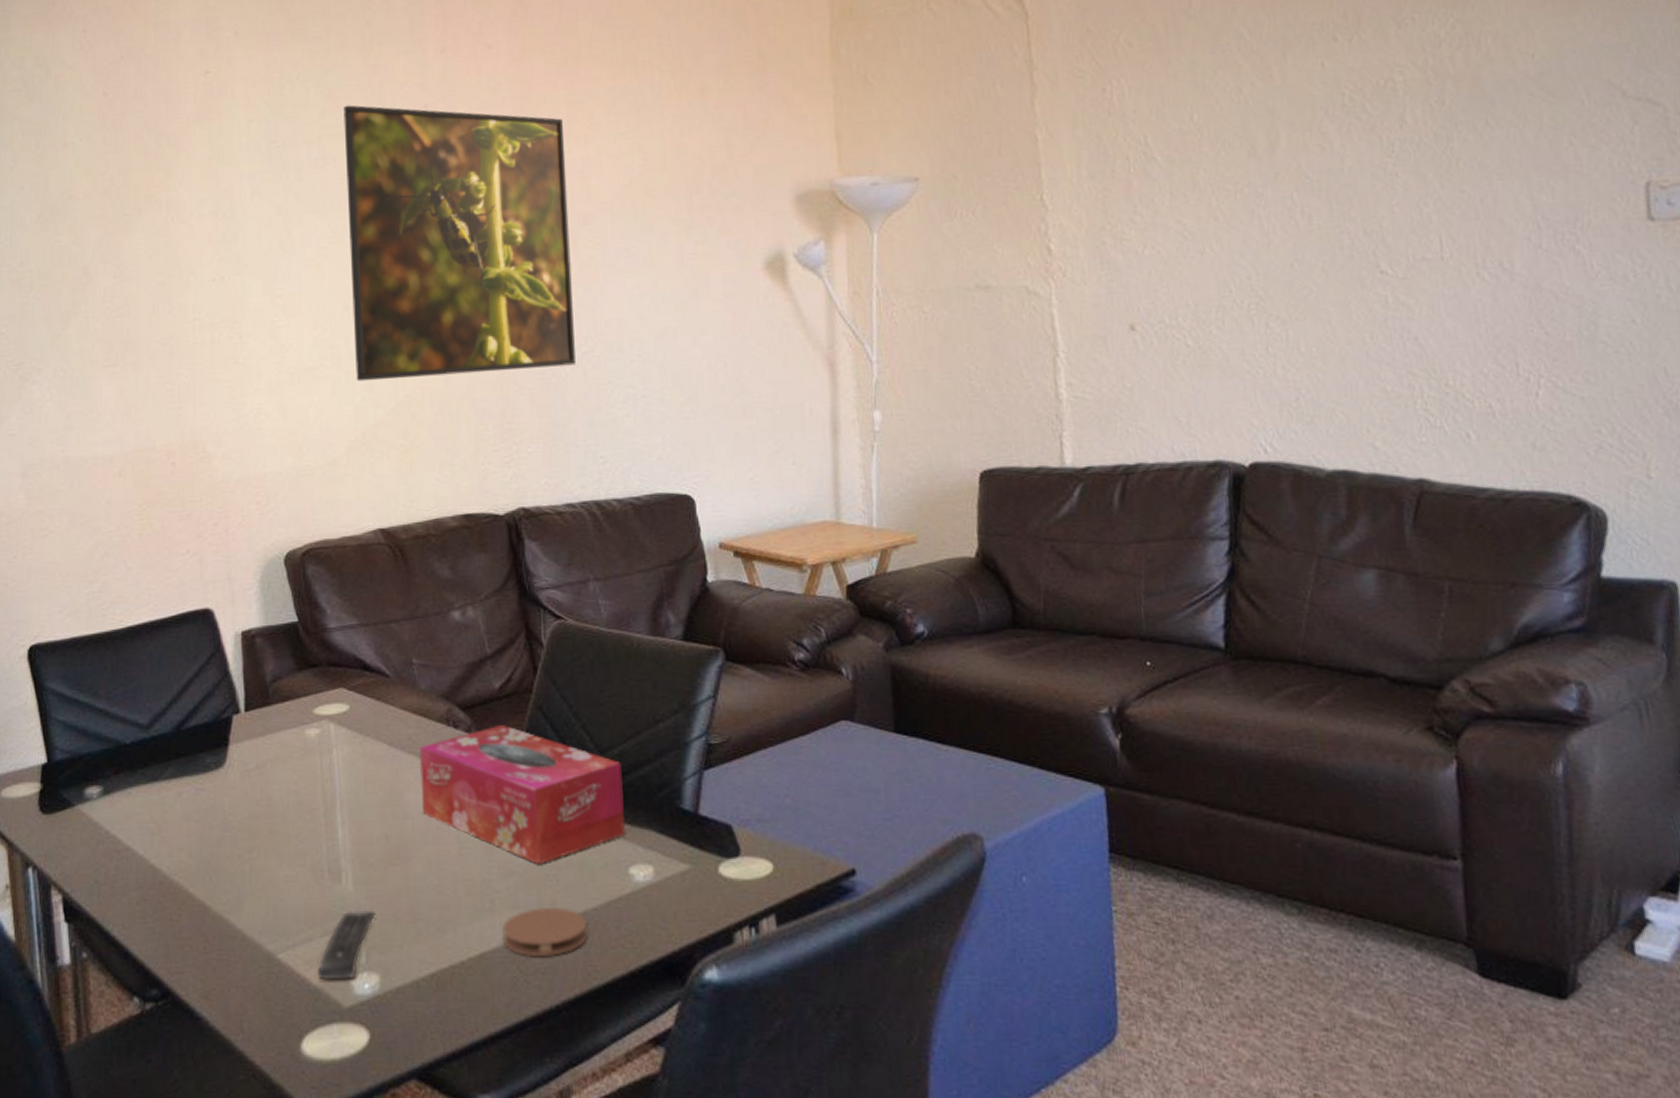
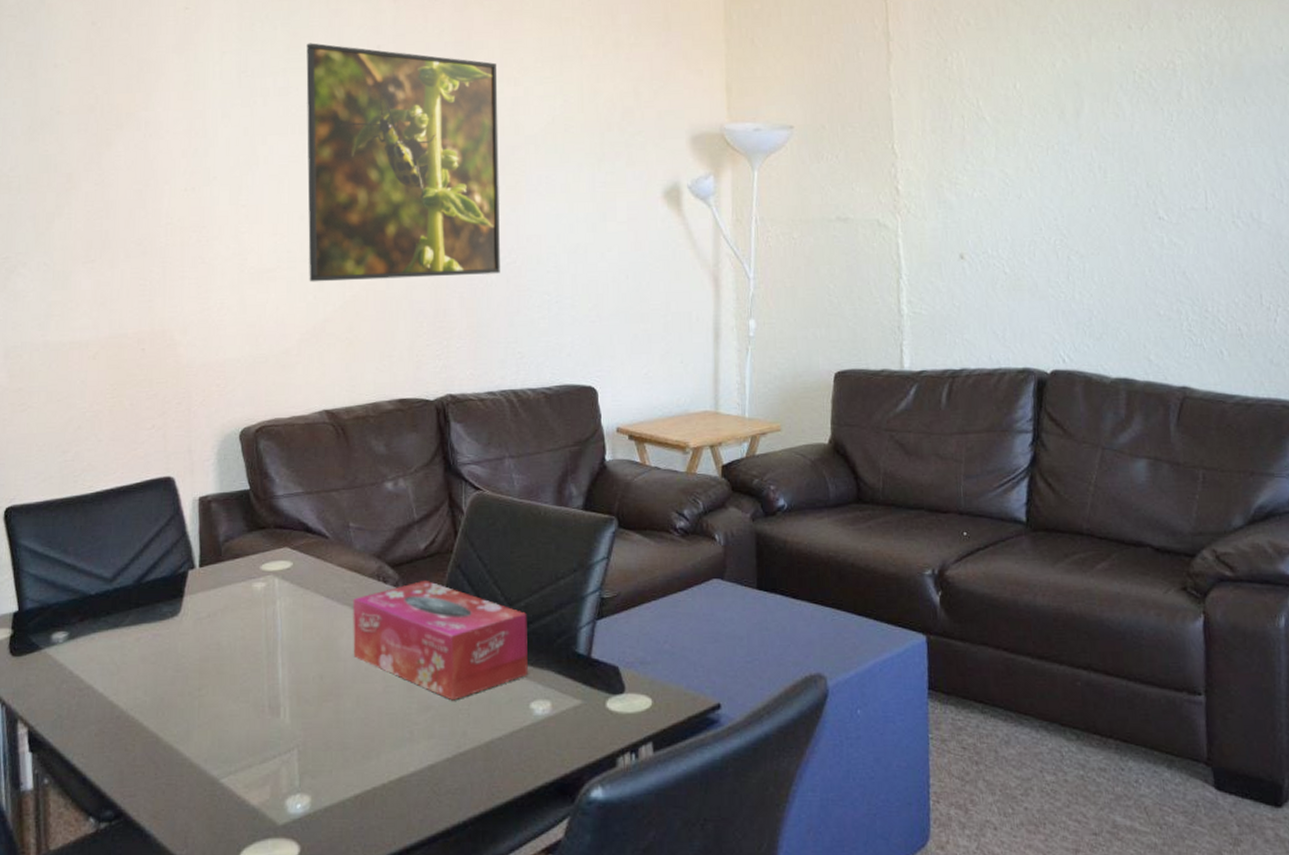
remote control: present [318,909,376,981] -> none [256,739,309,802]
coaster: present [503,908,588,956] -> none [420,737,493,779]

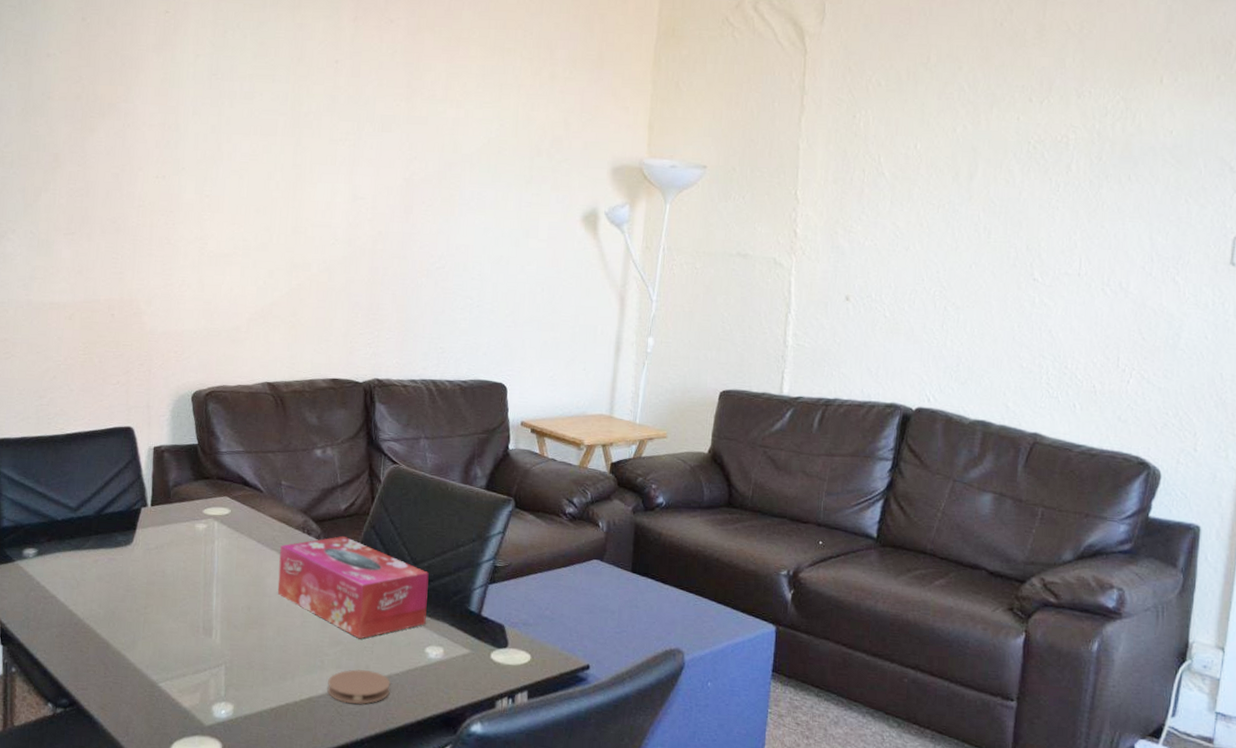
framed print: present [306,43,500,282] -> none [260,53,442,276]
coaster: none [420,737,493,779] -> present [327,669,391,704]

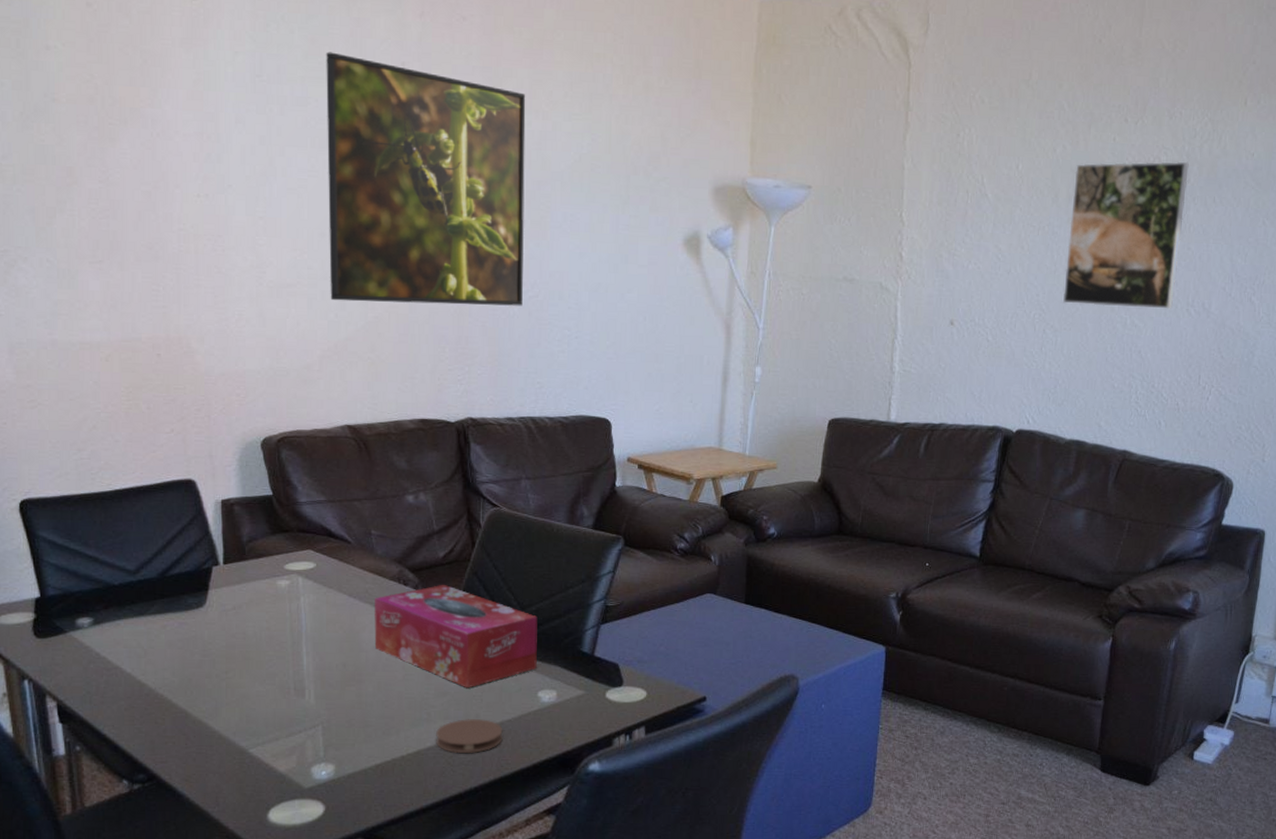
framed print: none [260,53,442,276] -> present [326,52,526,306]
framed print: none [965,139,1100,288] -> present [1063,161,1189,309]

